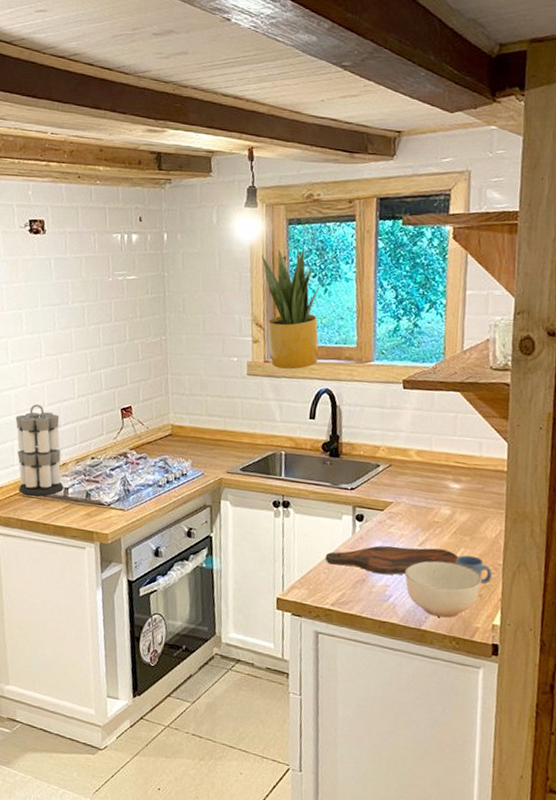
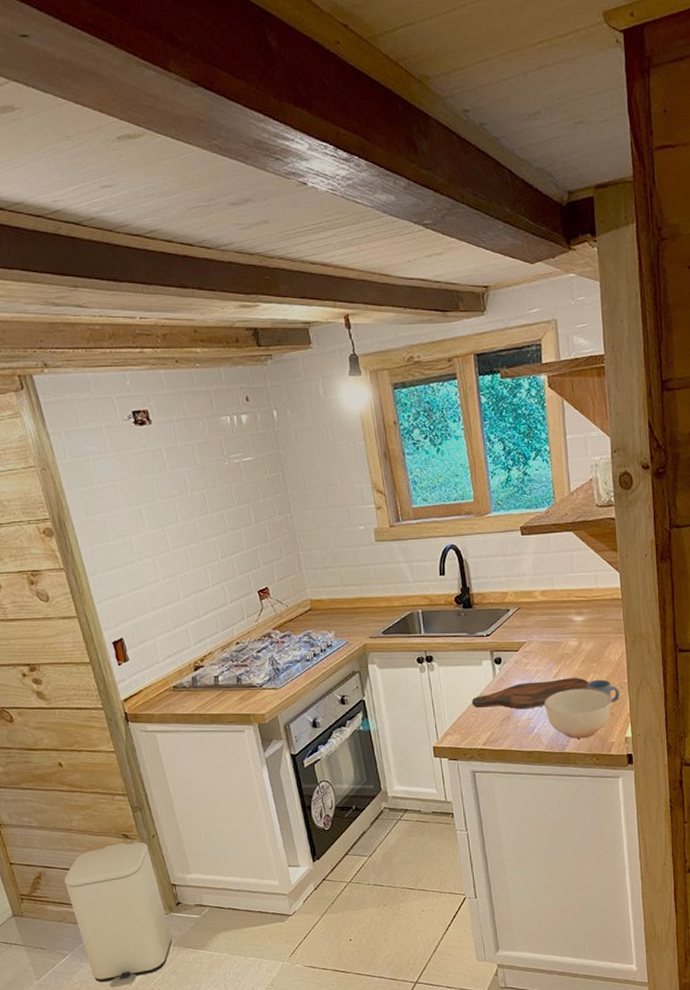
spice rack: present [15,404,64,496] -> none [152,598,213,689]
planter: present [261,246,323,370] -> none [372,410,440,531]

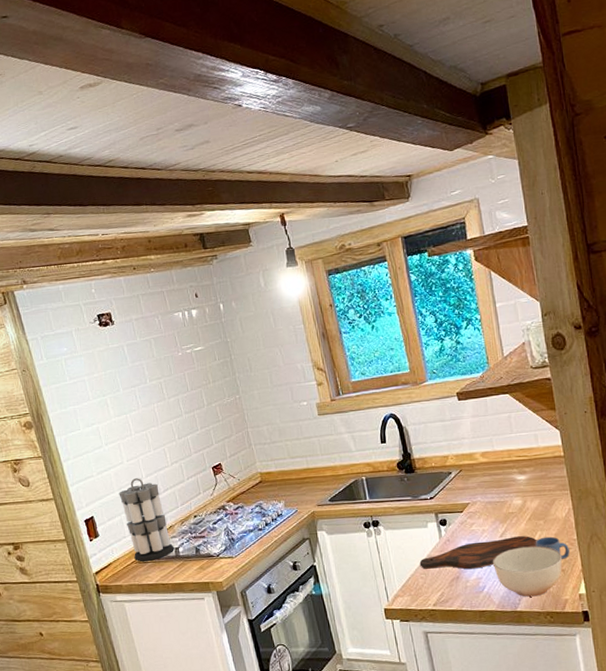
spice rack: none [152,598,213,689] -> present [118,478,174,562]

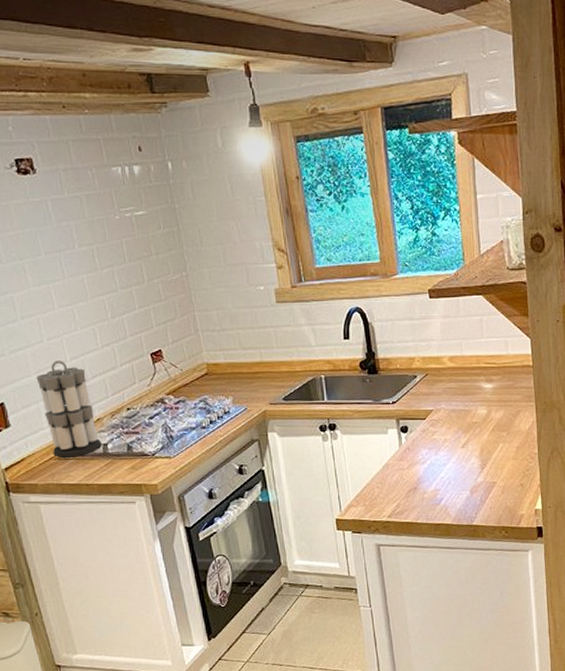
cutting board: present [419,536,537,570] -> none [376,447,498,480]
bowl: present [492,545,563,597] -> none [451,458,522,511]
mug: present [535,536,570,560] -> none [496,449,529,474]

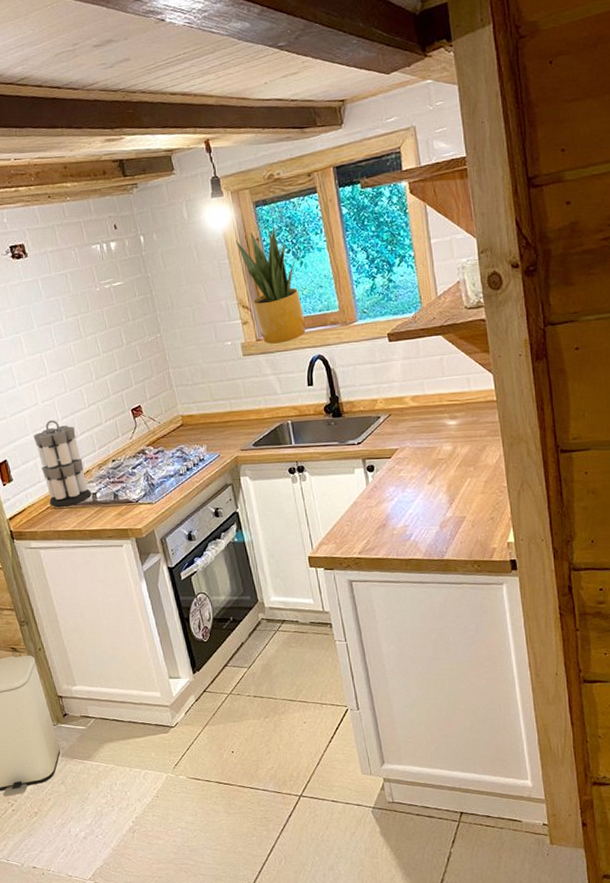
planter: none [273,164,344,292] -> present [235,226,306,344]

